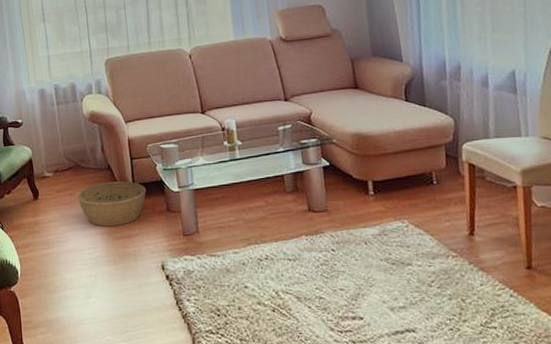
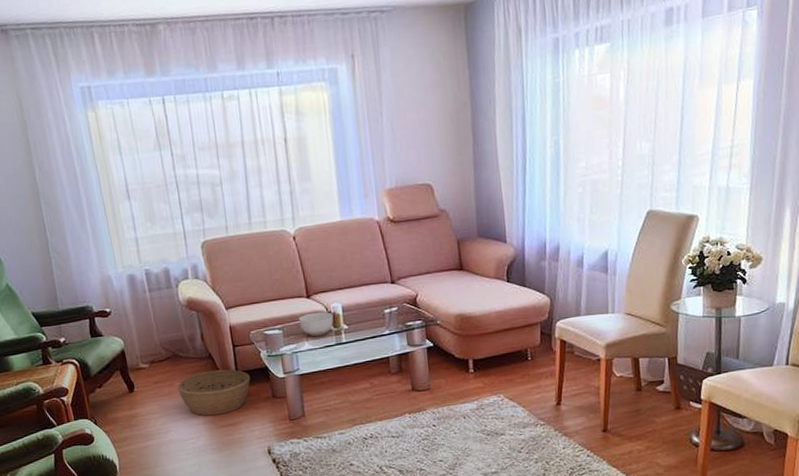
bowl: none [193,127,228,152] -> present [298,311,334,337]

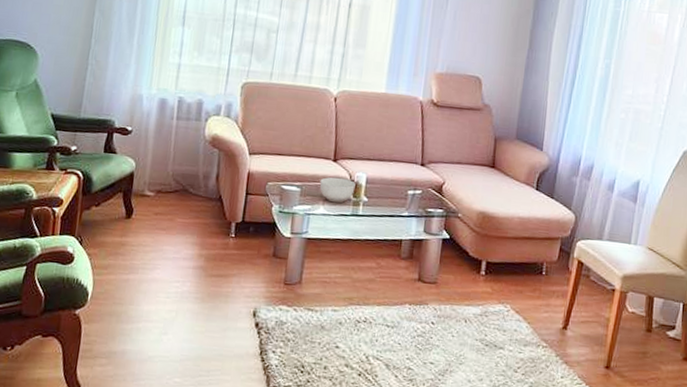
basket: present [177,369,250,416] -> none [177,213,256,263]

